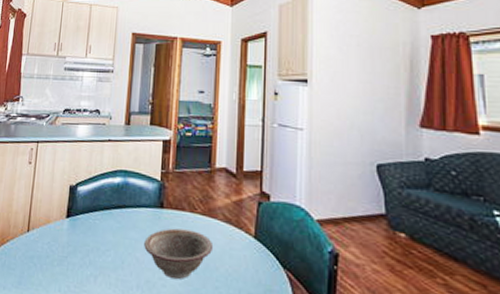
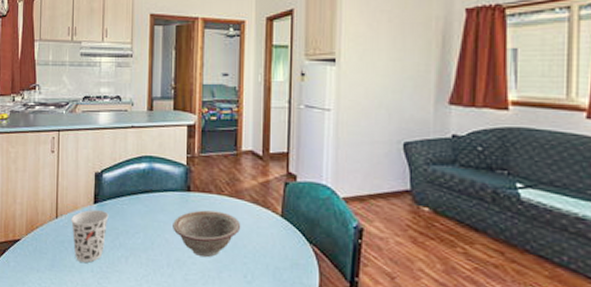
cup: none [42,224,81,281] -> present [71,210,109,263]

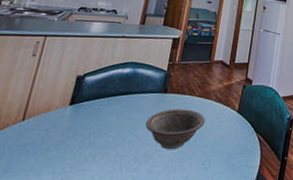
cup: present [71,210,109,263] -> none [36,111,84,164]

